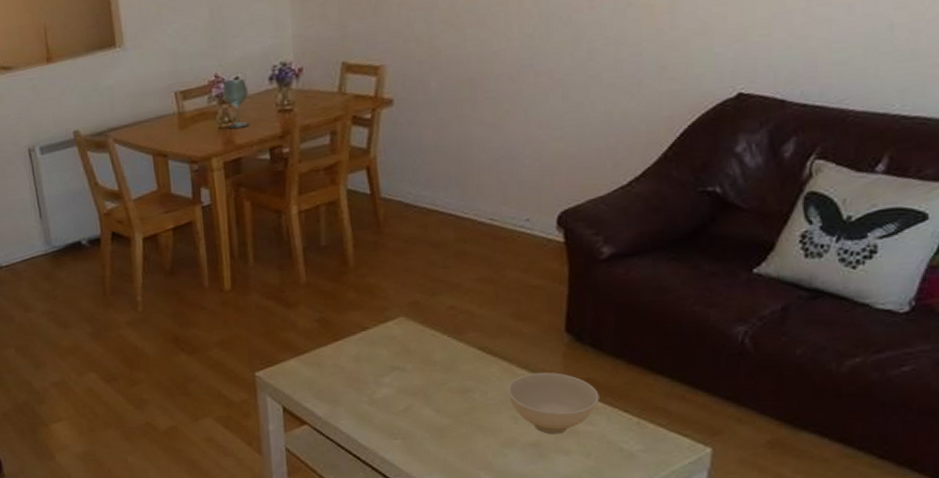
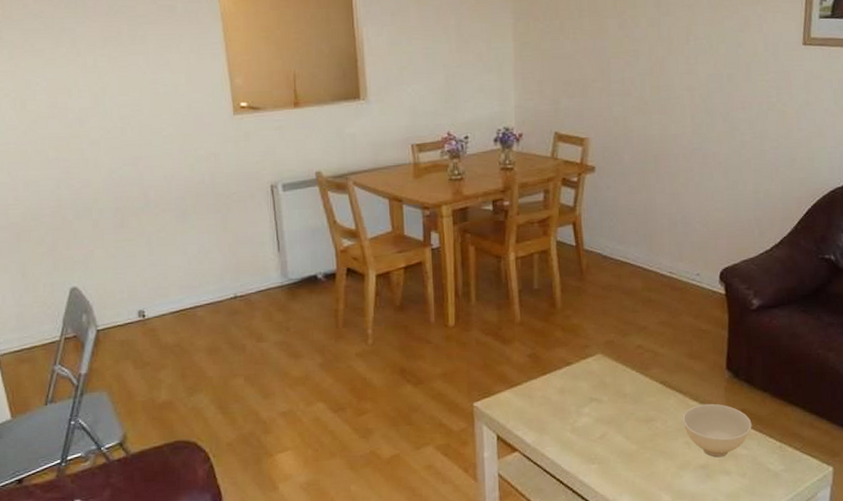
wine glass: present [222,79,249,129] -> none [453,138,477,181]

